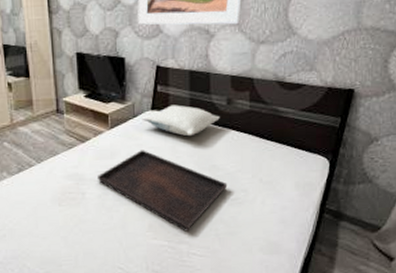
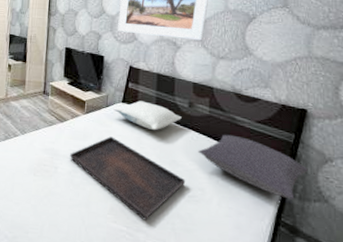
pillow: none [239,128,353,186] -> present [198,134,308,200]

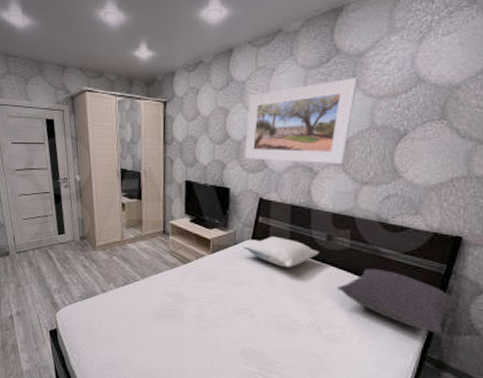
serving tray: present [70,136,186,221] -> none [196,276,323,362]

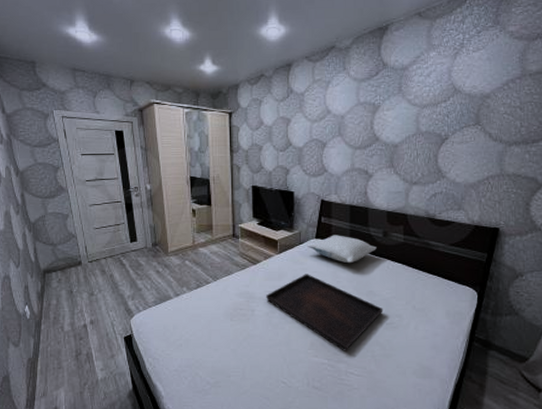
serving tray: none [196,276,323,362] -> present [266,274,383,351]
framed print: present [245,78,358,165] -> none [306,89,404,167]
pillow: present [337,268,460,334] -> none [394,260,500,316]

